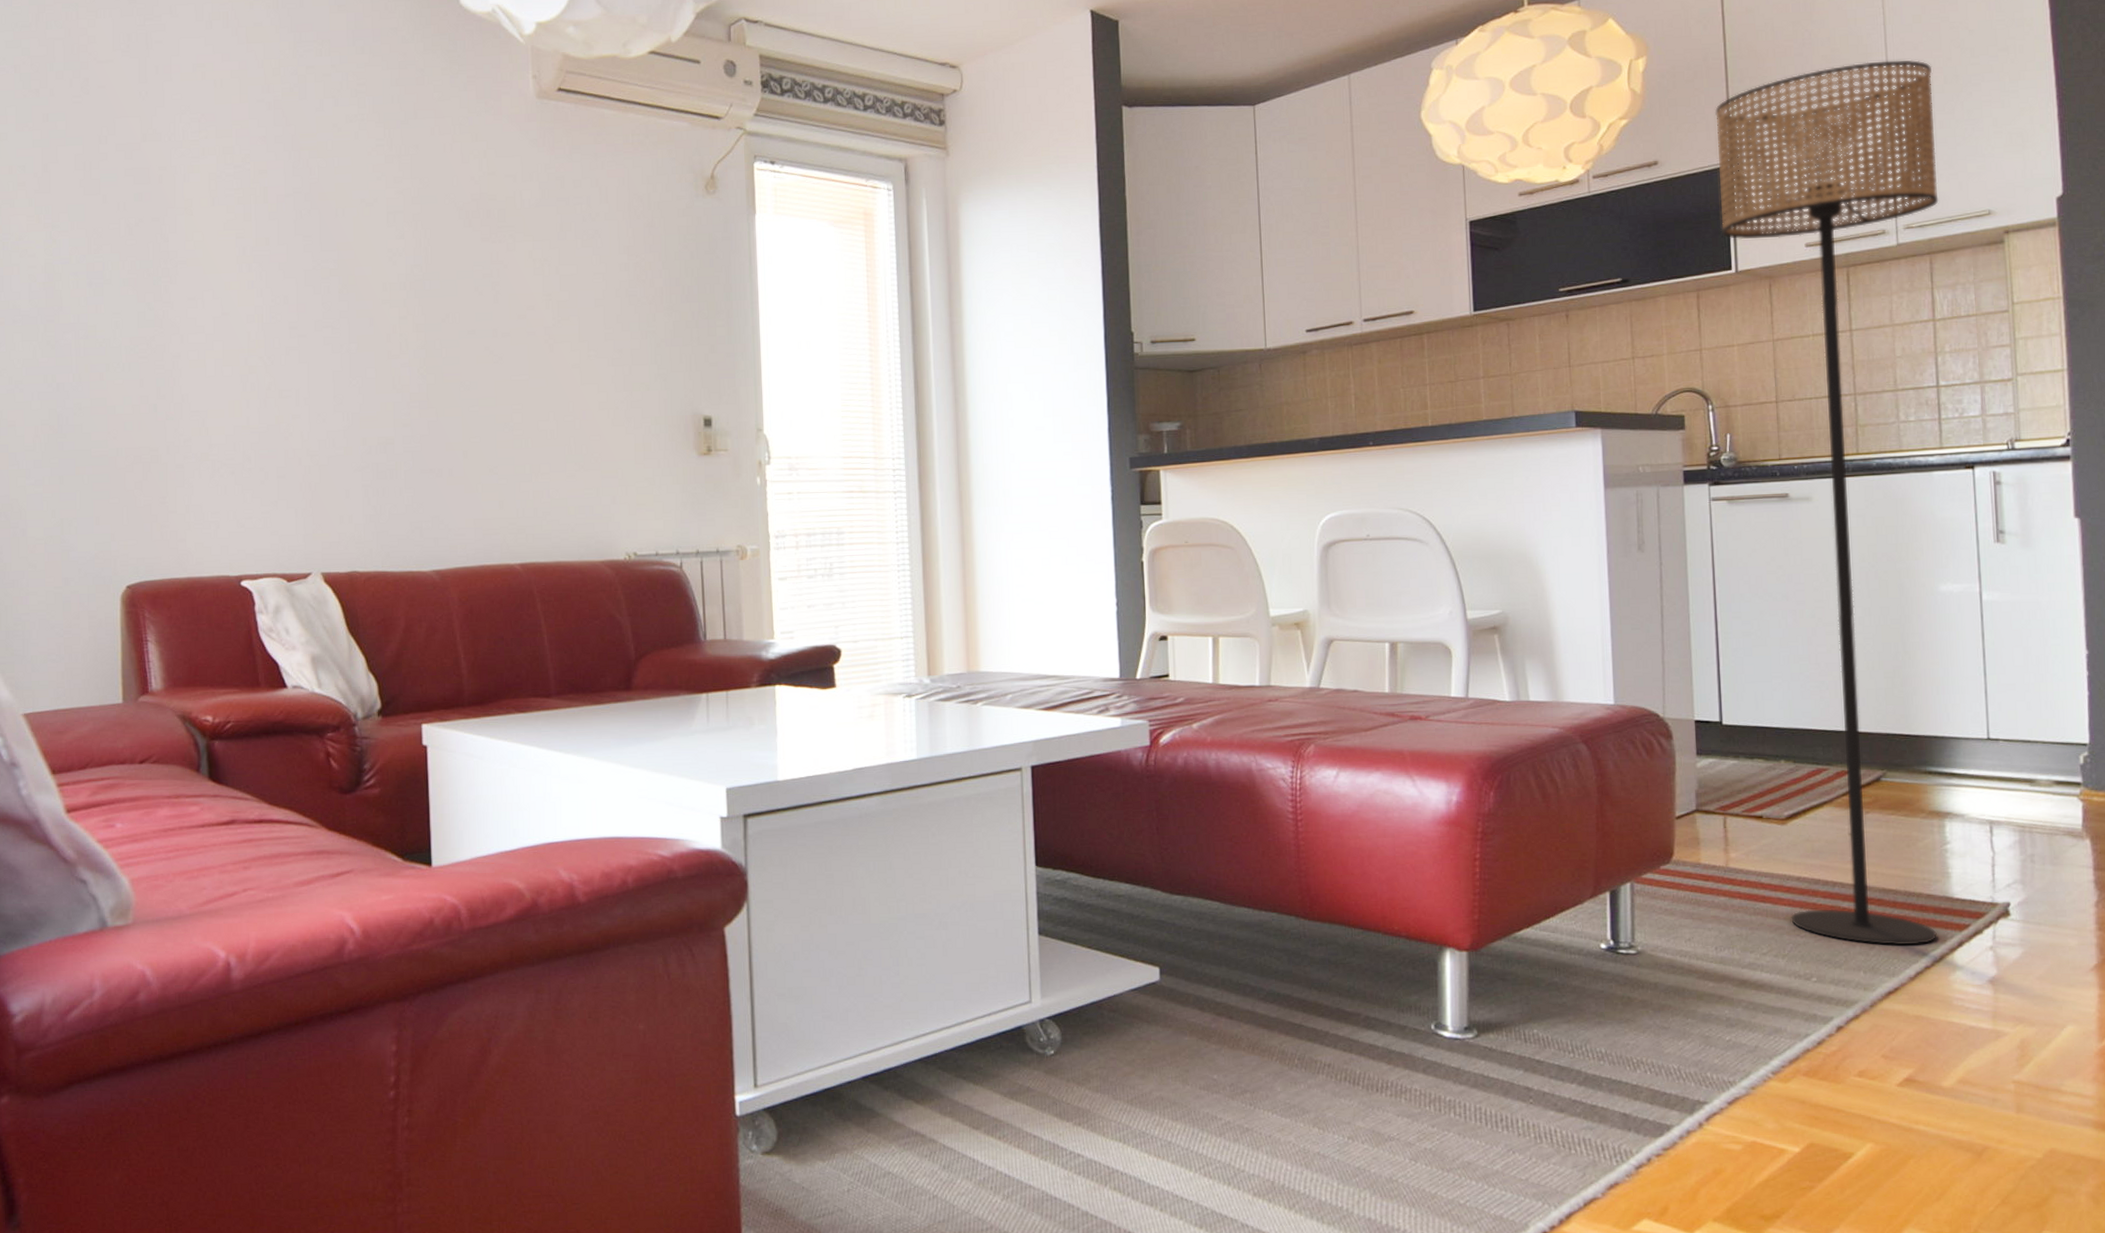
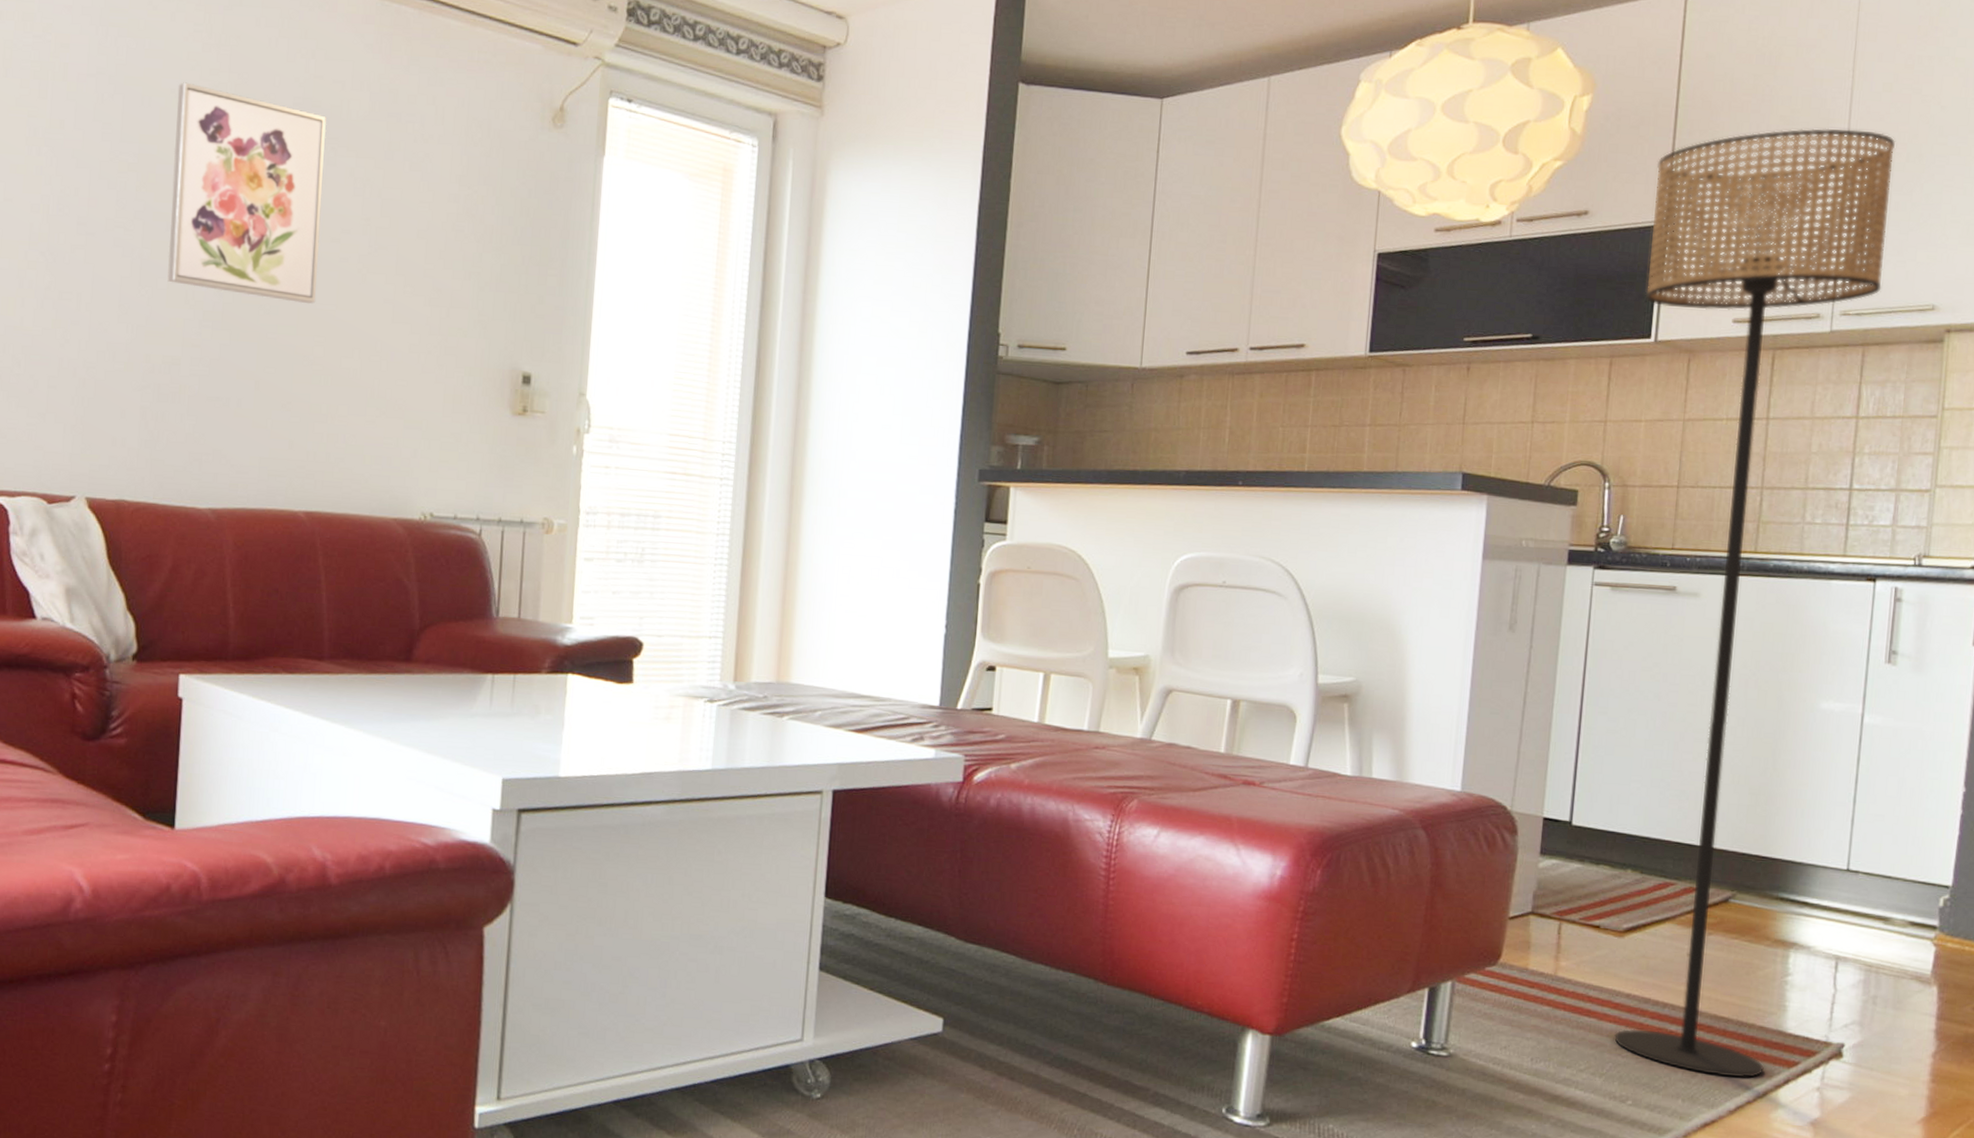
wall art: none [367,192,510,377] -> present [167,82,327,304]

